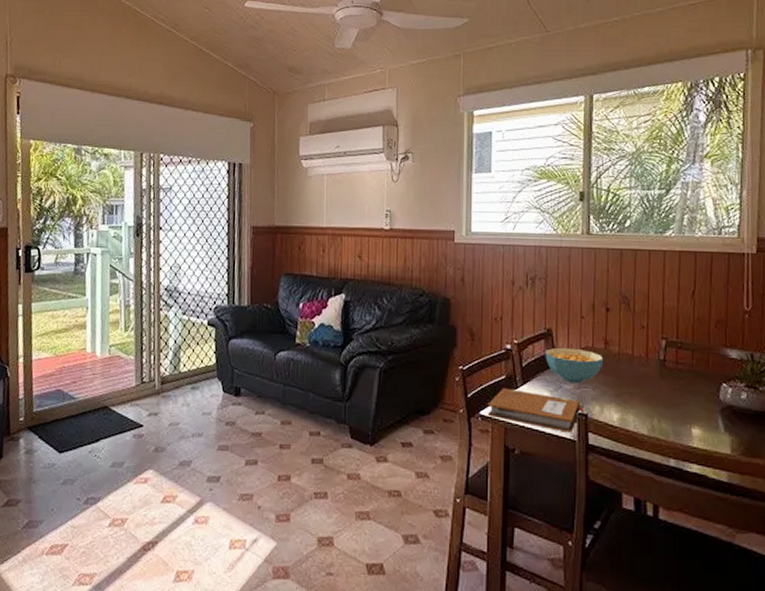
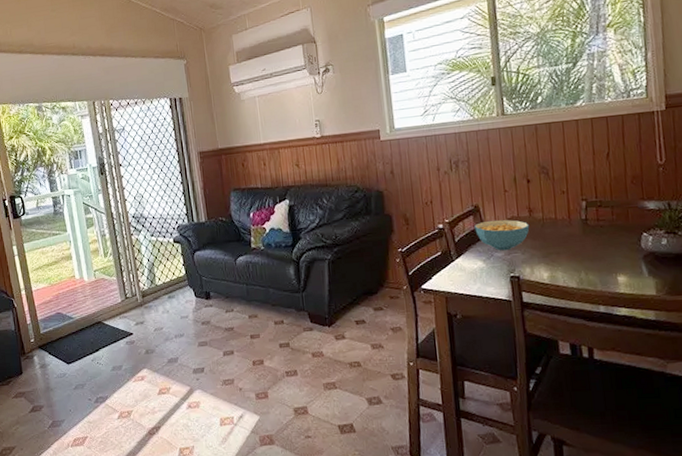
notebook: present [487,387,584,433] -> none [427,262,516,295]

